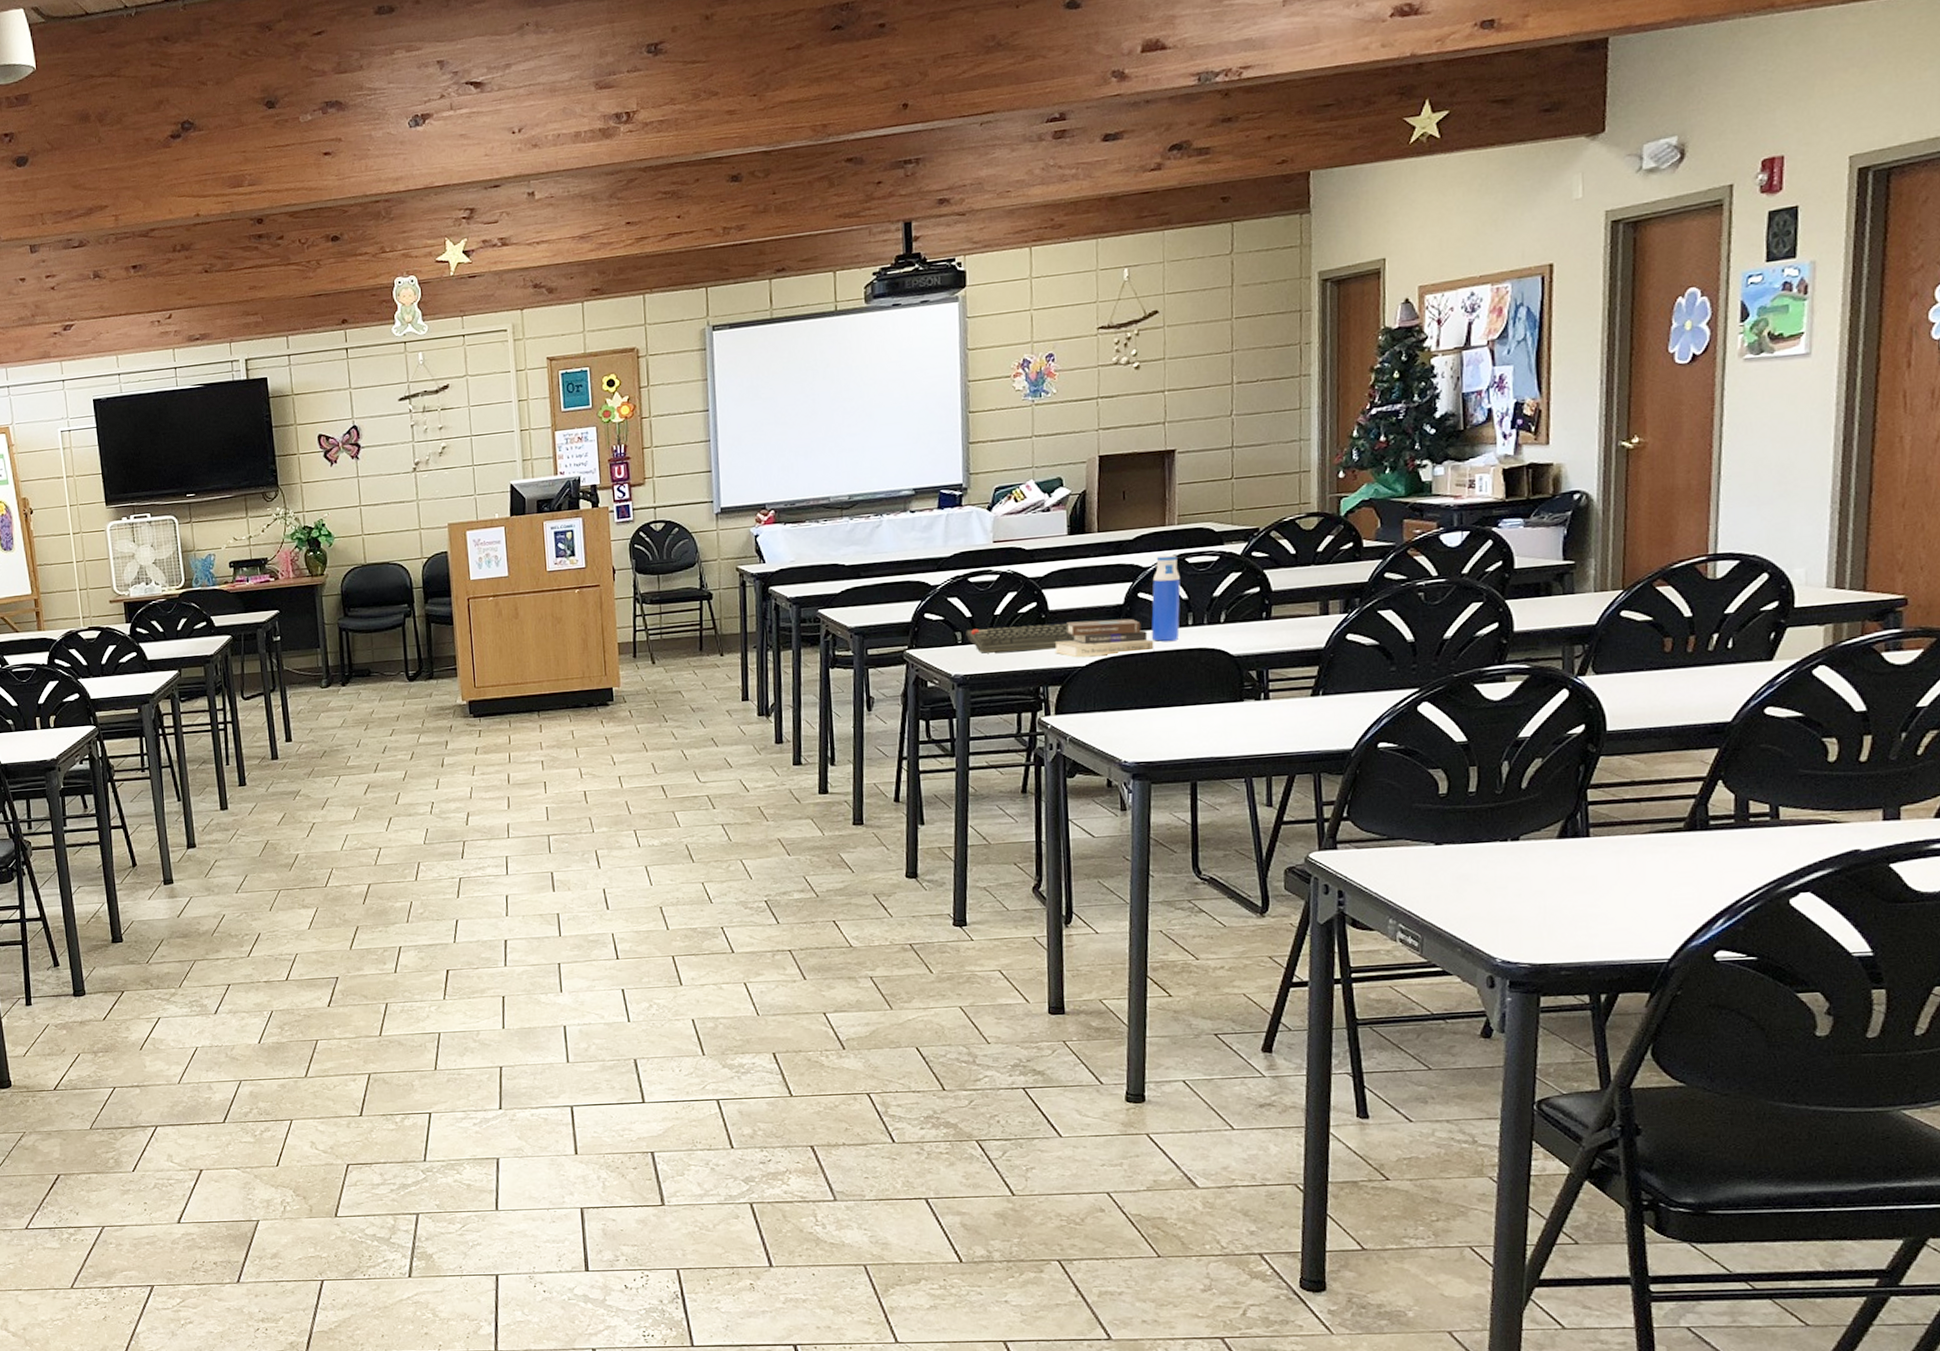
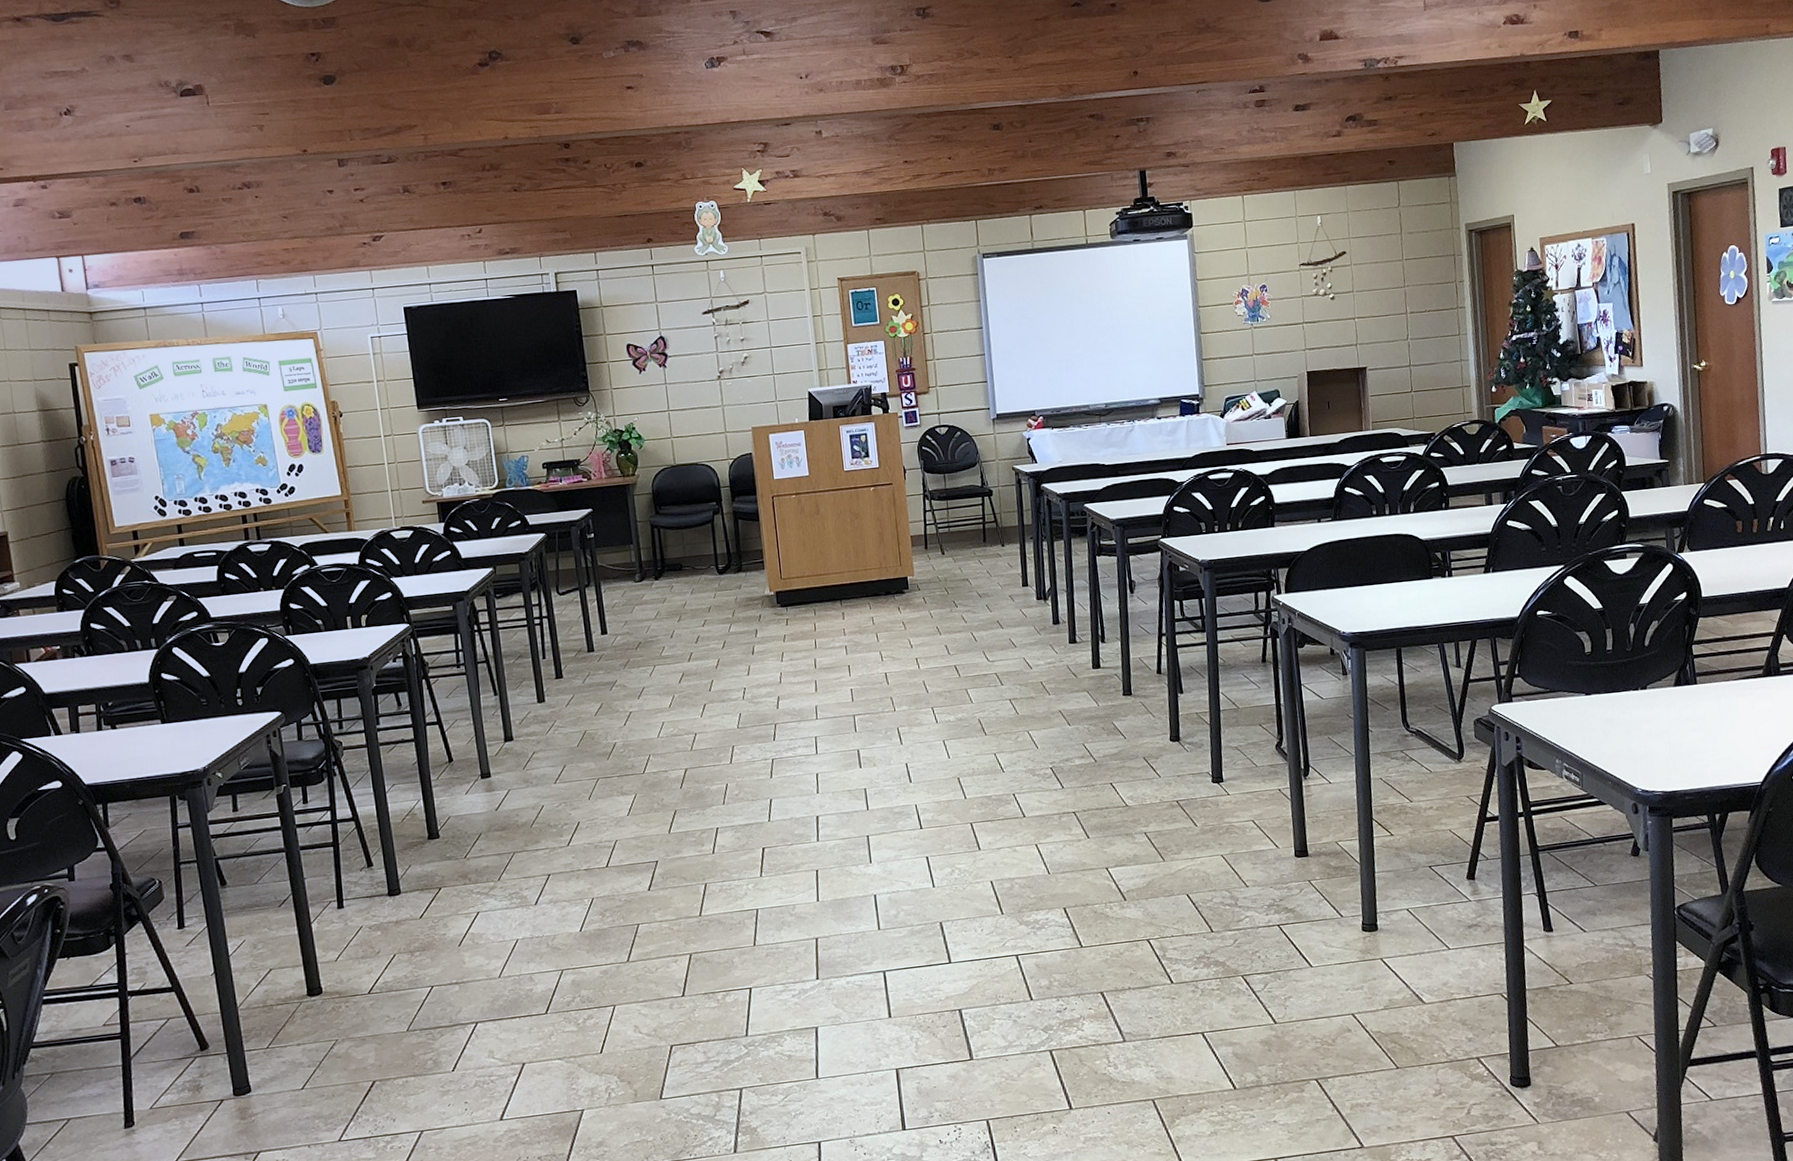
computer keyboard: present [965,624,1075,653] -> none [1208,514,1297,541]
books: present [1054,618,1154,658] -> none [1281,509,1361,544]
water bottle: present [1151,554,1181,642] -> none [1355,455,1380,529]

